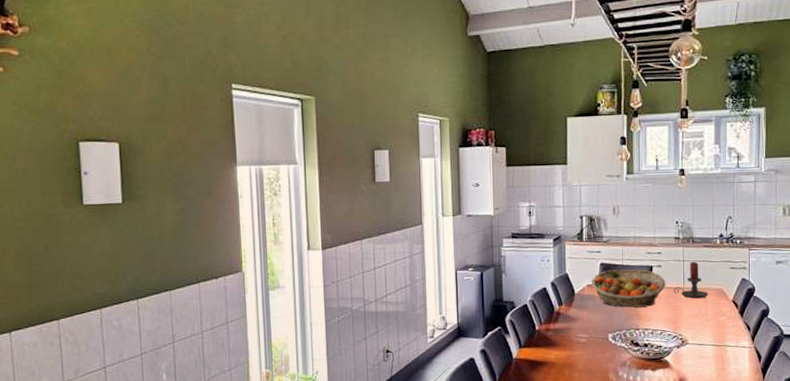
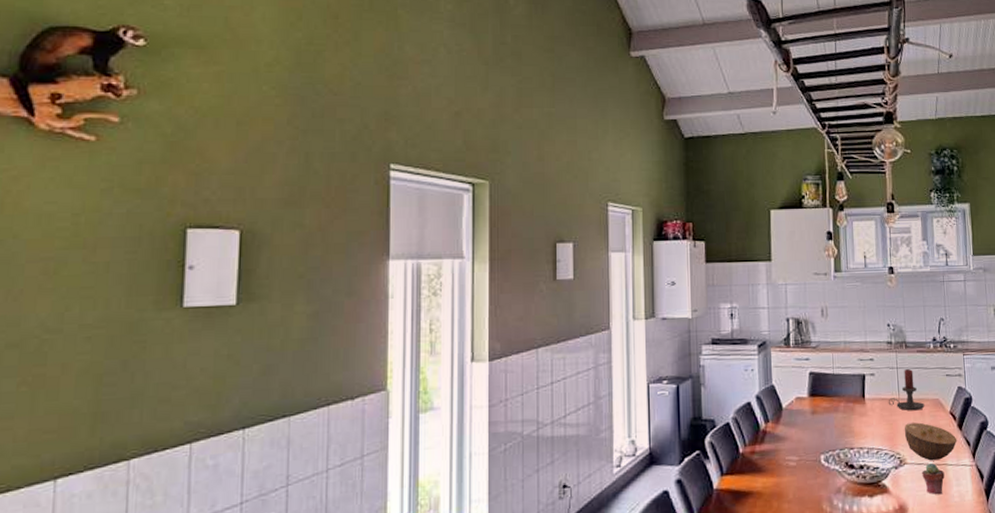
fruit basket: present [591,269,666,308] -> none [799,378,880,423]
bowl: none [687,309,738,342] -> present [904,422,957,461]
potted succulent: none [702,344,724,371] -> present [922,463,945,495]

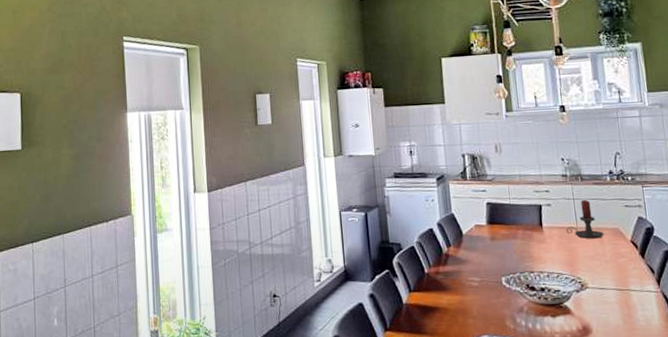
bowl: present [904,422,957,461] -> none [584,250,640,286]
potted succulent: present [922,463,945,495] -> none [604,288,629,318]

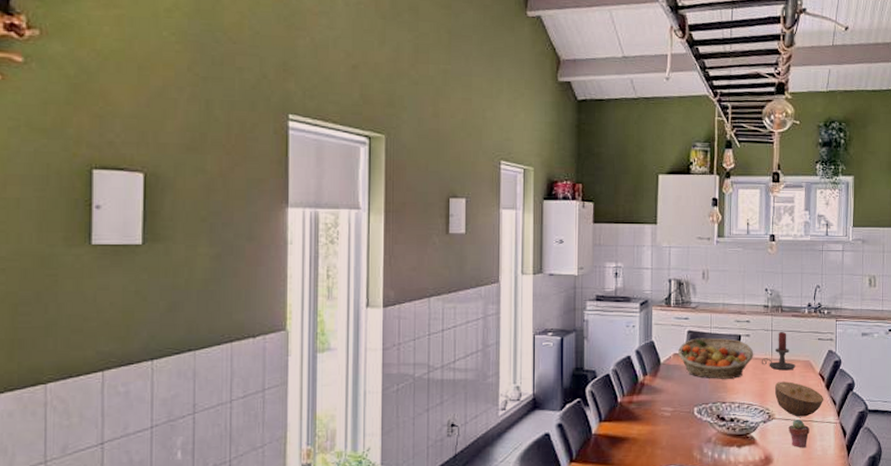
fruit basket: none [478,208,558,249] -> present [677,337,754,379]
bowl: none [584,250,640,286] -> present [774,381,824,417]
potted succulent: none [604,288,629,318] -> present [789,419,810,448]

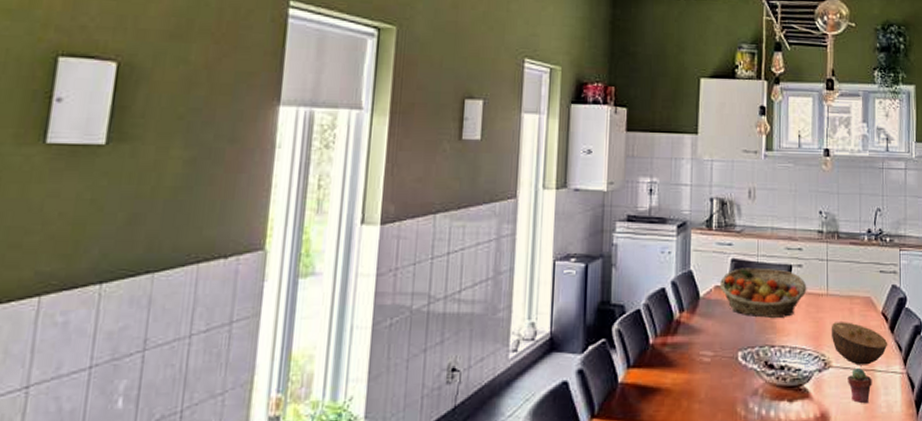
candle holder: present [761,331,796,371] -> none [815,261,855,309]

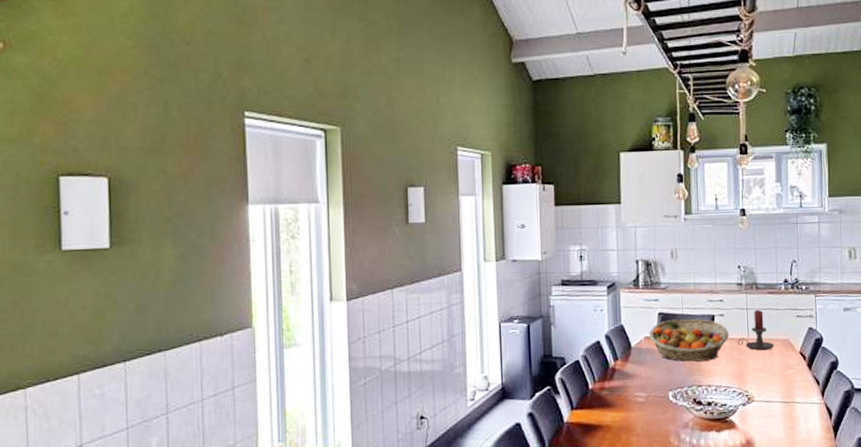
candle holder: none [815,261,855,309] -> present [737,309,774,351]
bowl: present [831,322,888,366] -> none [753,362,807,399]
potted succulent: present [848,368,872,404] -> none [770,401,793,431]

